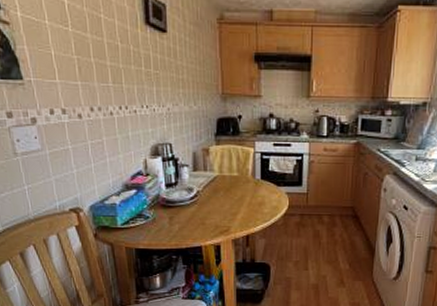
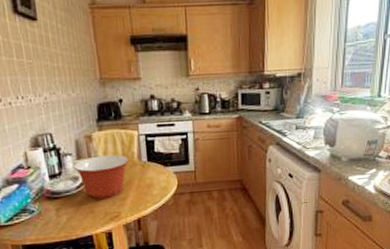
mixing bowl: none [188,169,243,212] -> present [72,154,129,199]

